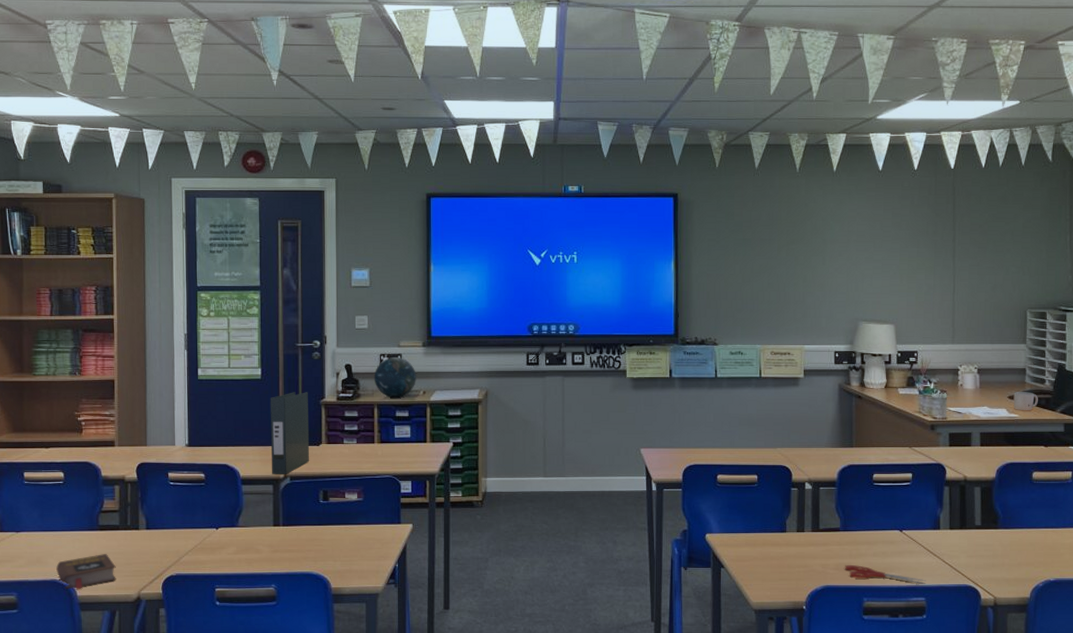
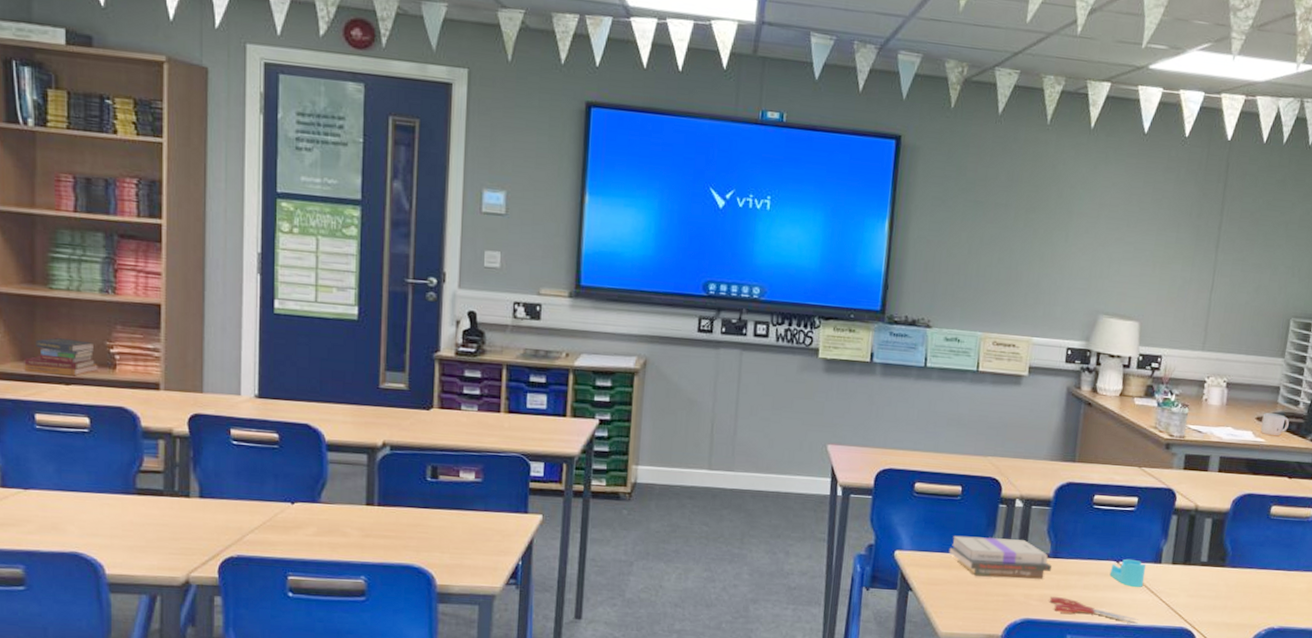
books: none [15,412,70,441] -> present [24,338,98,376]
book: present [56,554,116,590] -> none [78,524,158,566]
binder: present [270,392,310,474] -> none [366,340,418,442]
globe: present [374,357,416,398] -> none [504,307,559,359]
books: none [752,517,844,551] -> present [948,535,1052,580]
tape dispenser: none [895,527,927,552] -> present [1109,558,1146,587]

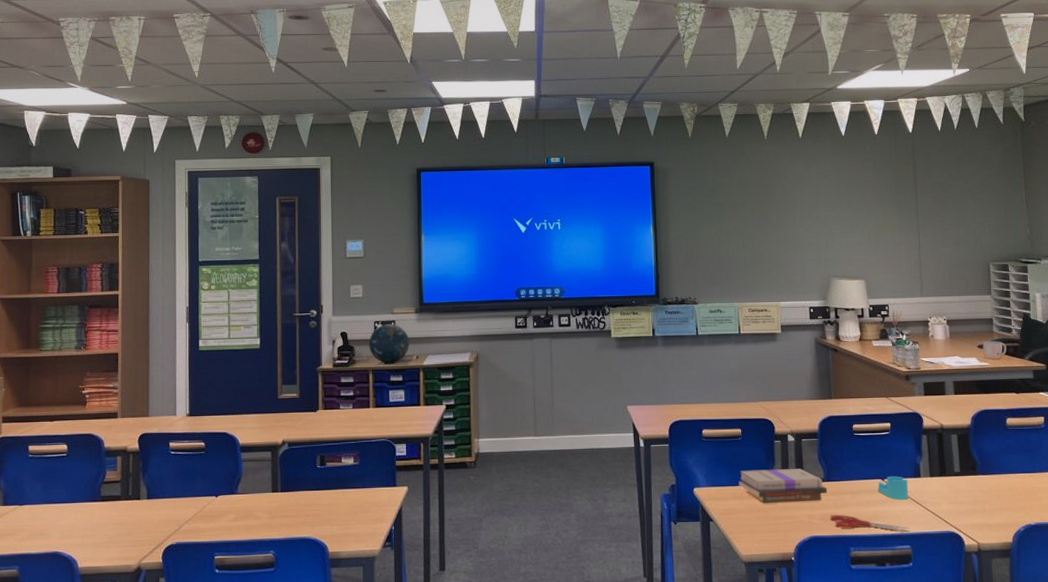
books: present [24,338,98,376] -> none [21,386,74,415]
globe: none [504,307,559,359] -> present [368,324,410,363]

